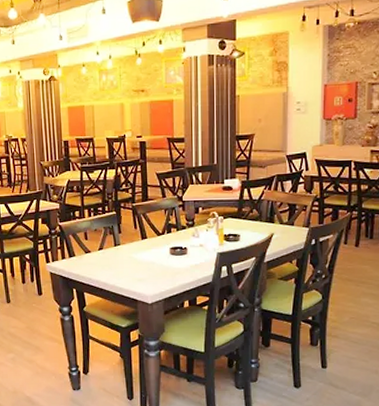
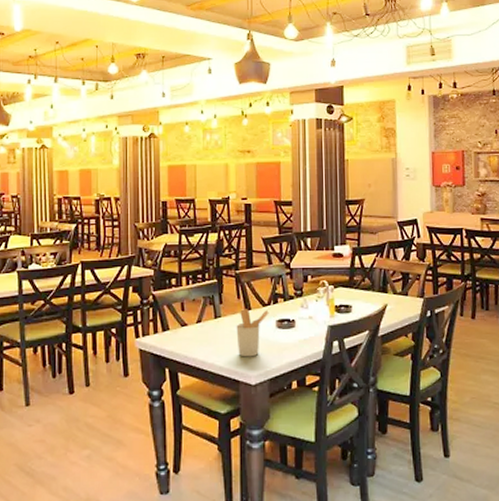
utensil holder: none [134,238,163,280] -> present [236,309,269,357]

